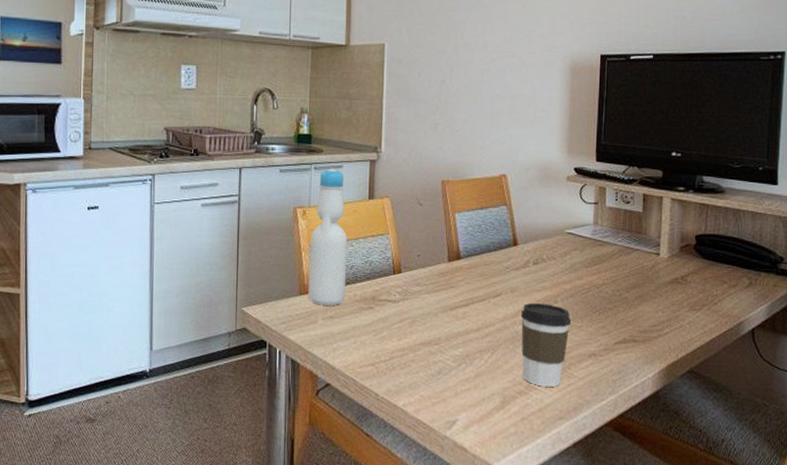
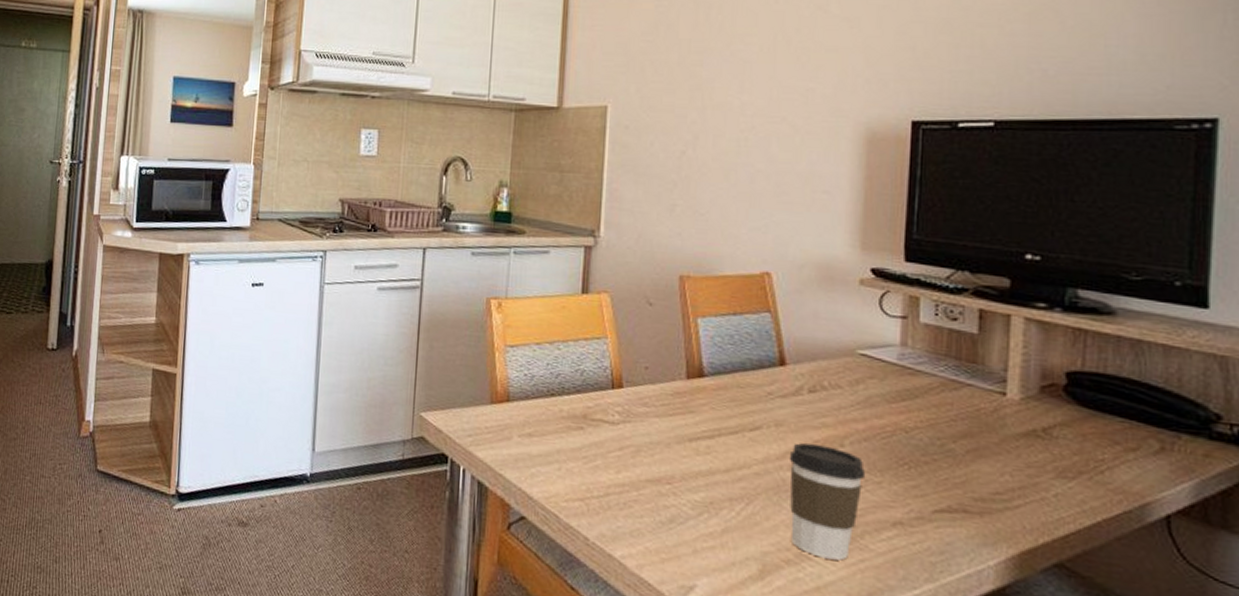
bottle: present [308,168,348,306] -> none [500,253,553,421]

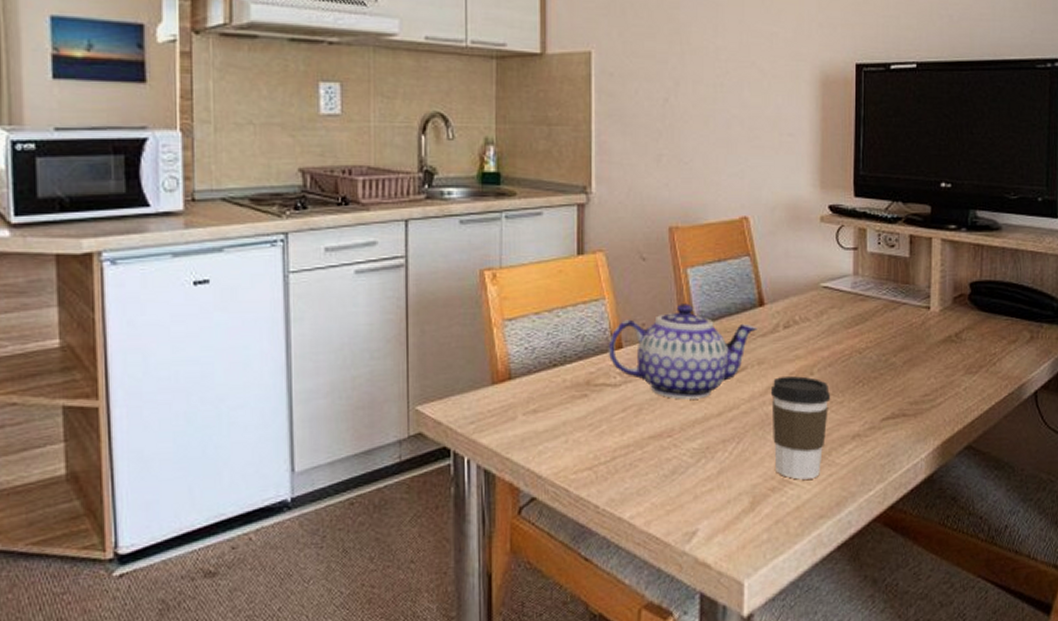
teapot: none [607,352,776,452] -> present [608,303,757,400]

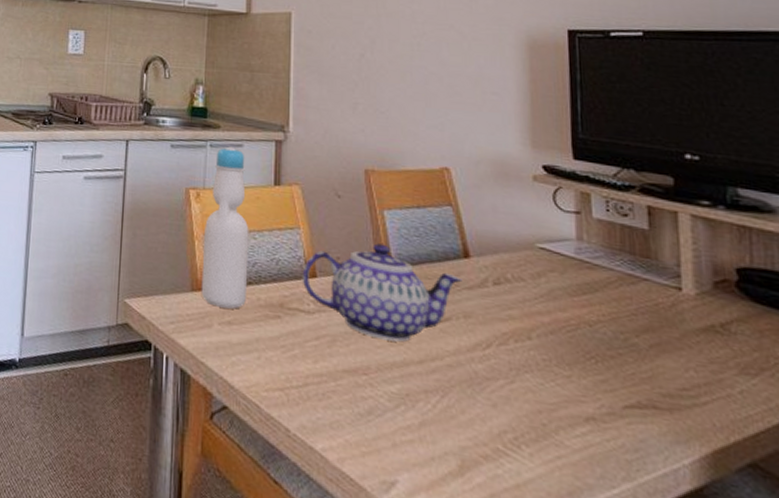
bottle: none [502,216,553,397] -> present [201,146,249,309]
coffee cup: present [770,376,831,480] -> none [479,335,555,457]

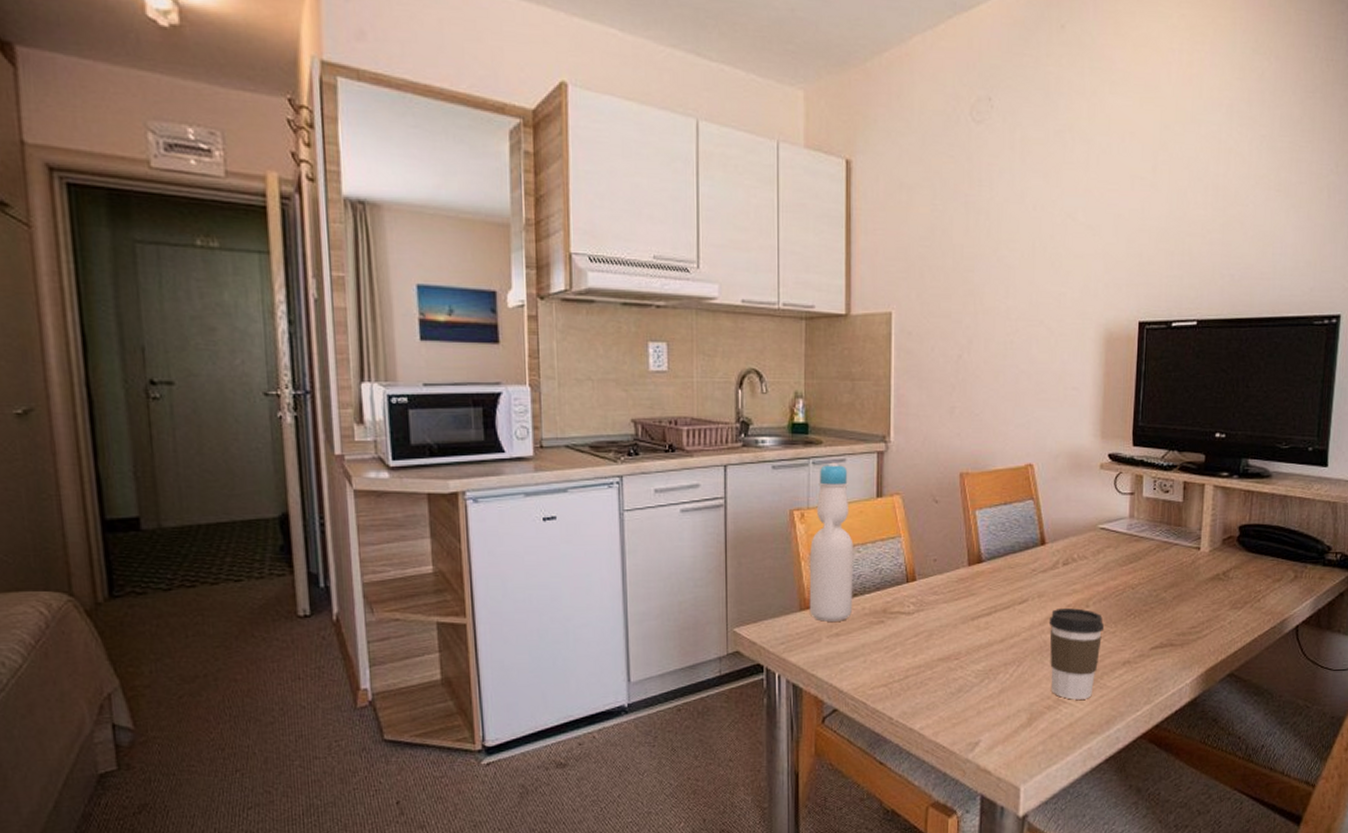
teapot: present [302,243,462,342] -> none [903,542,1039,627]
coffee cup: none [479,335,555,457] -> present [1049,608,1105,700]

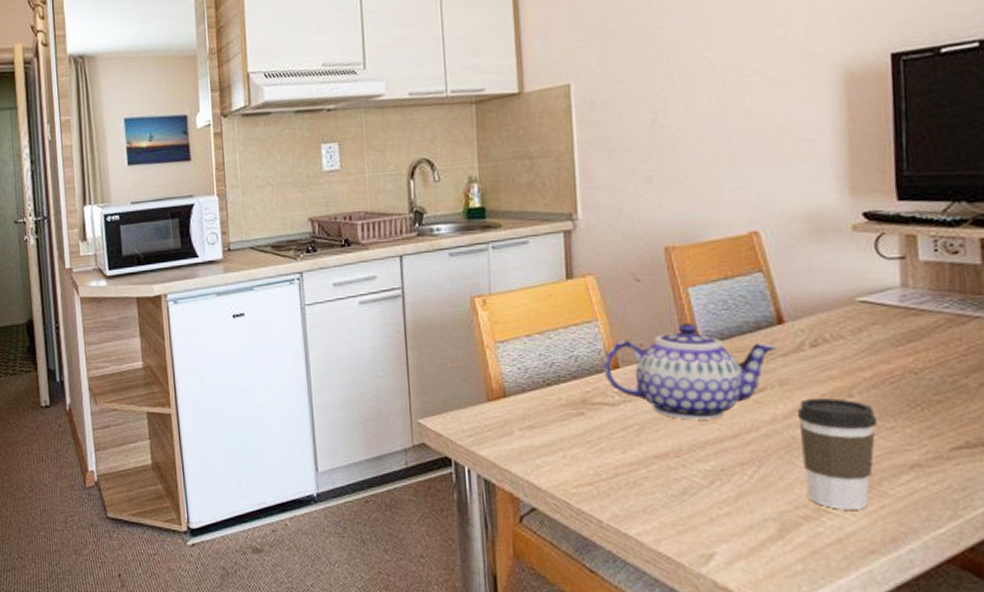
bottle: present [809,462,854,622] -> none [495,245,546,413]
teapot: none [903,542,1039,627] -> present [603,323,777,420]

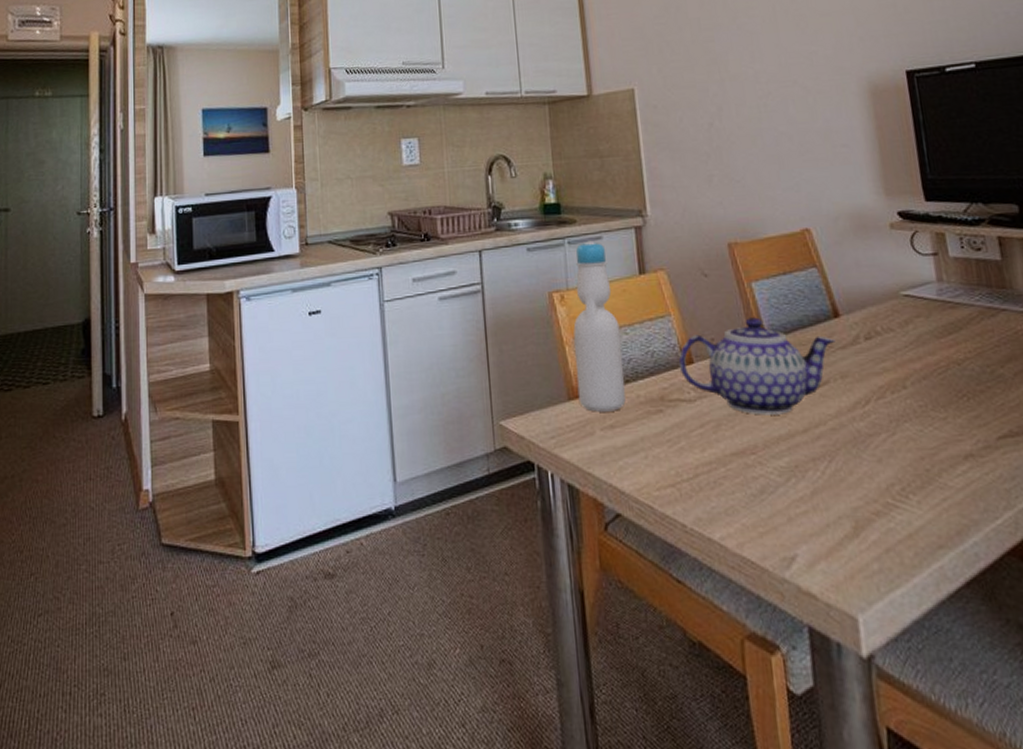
bottle: none [495,245,546,413] -> present [573,240,626,412]
coffee cup: present [796,398,878,510] -> none [859,390,932,504]

